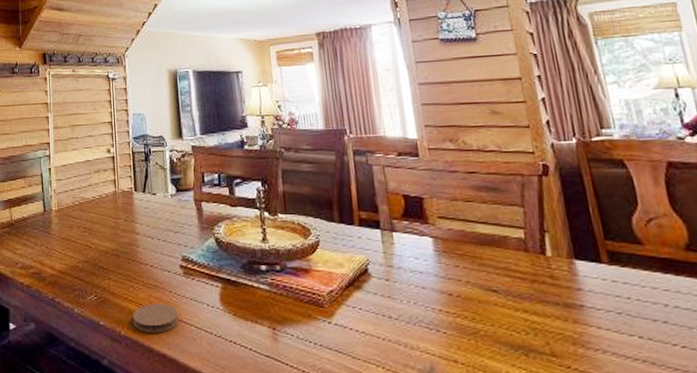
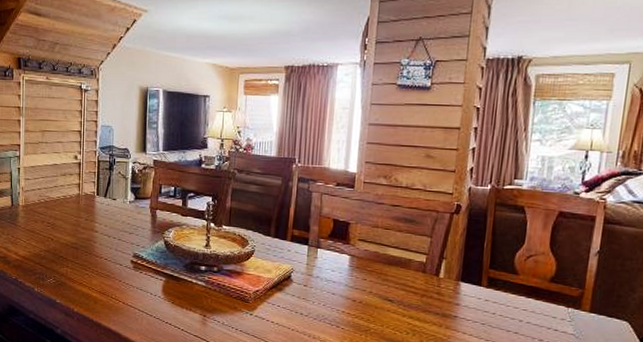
coaster: present [132,304,178,333] -> none [85,289,124,312]

